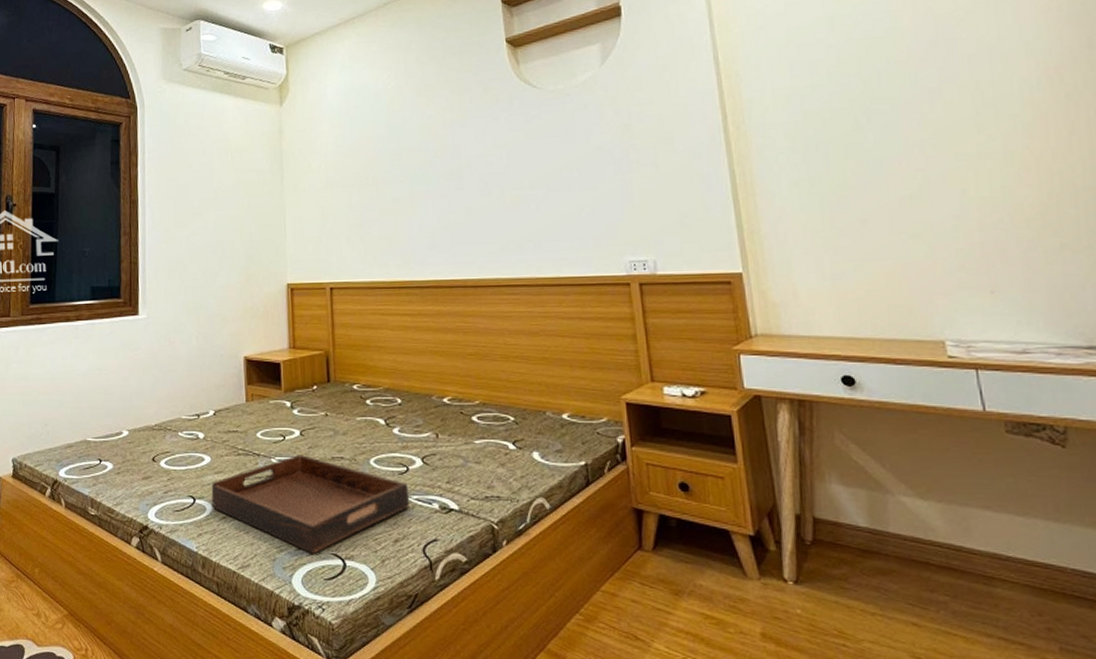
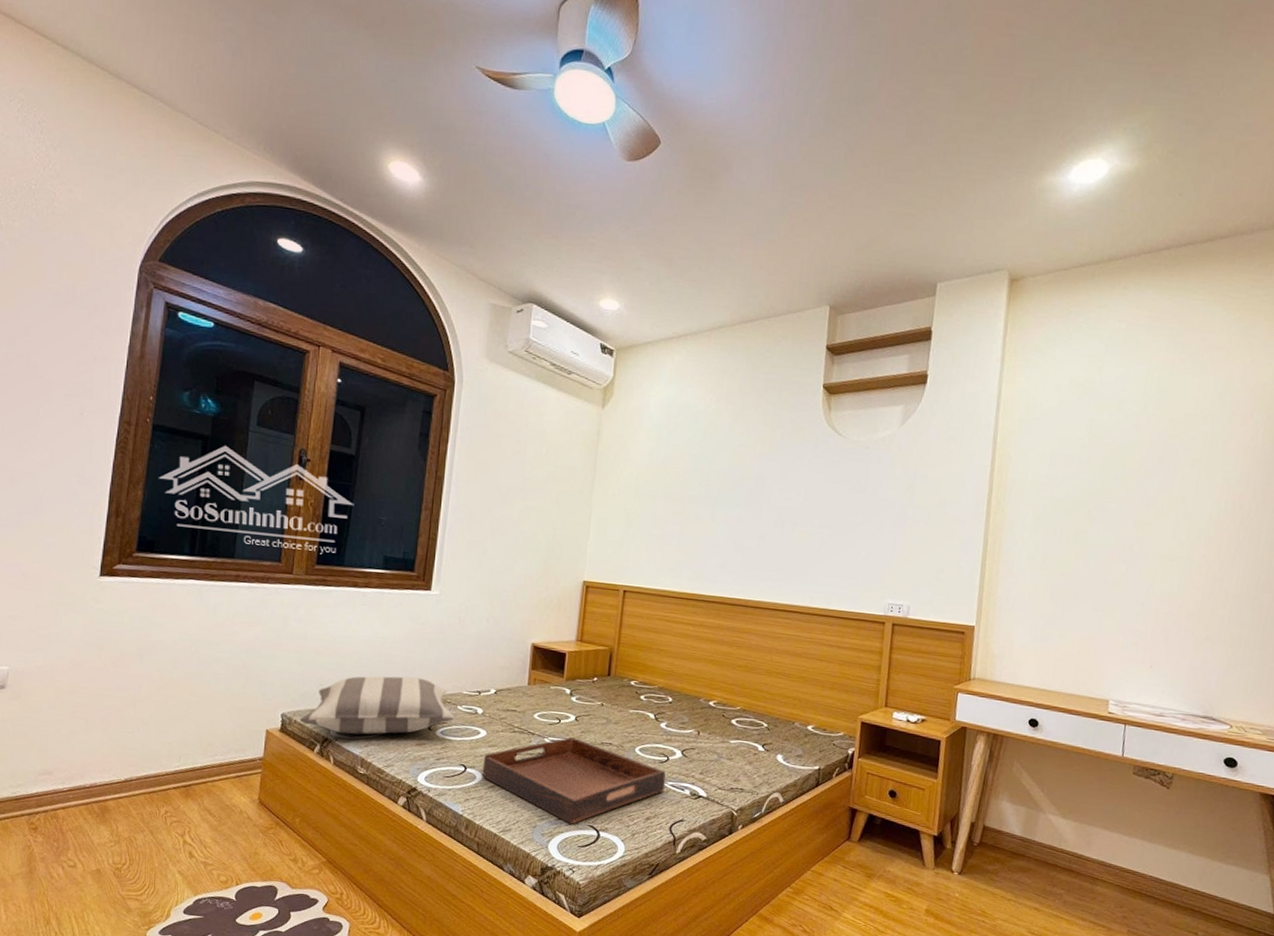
pillow: none [29,407,178,474] -> present [299,676,455,735]

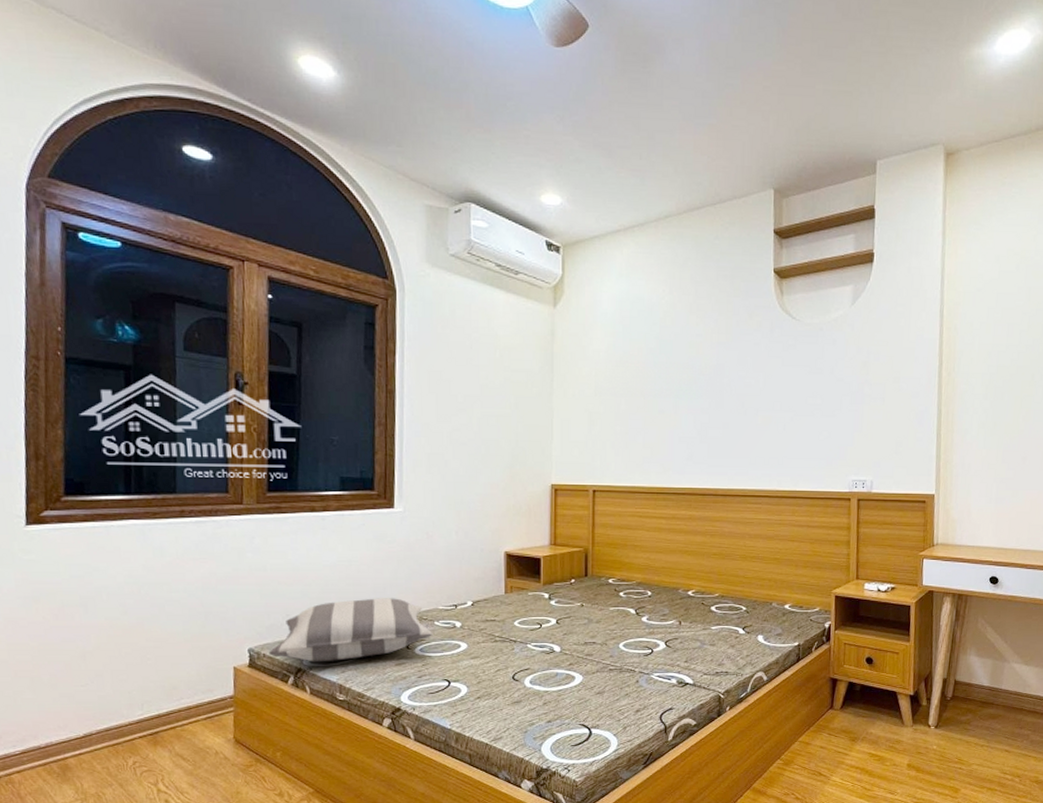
serving tray: present [482,737,666,825] -> none [466,641,651,725]

